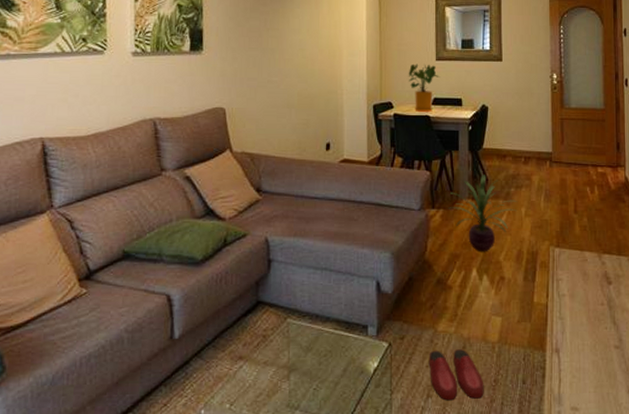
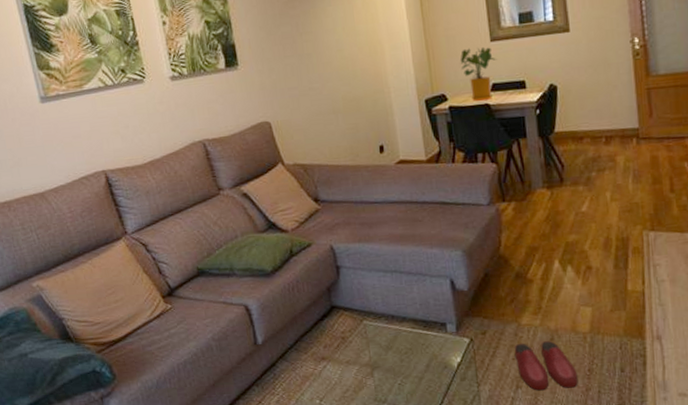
decorative plant: present [449,174,518,252] -> none [521,160,601,243]

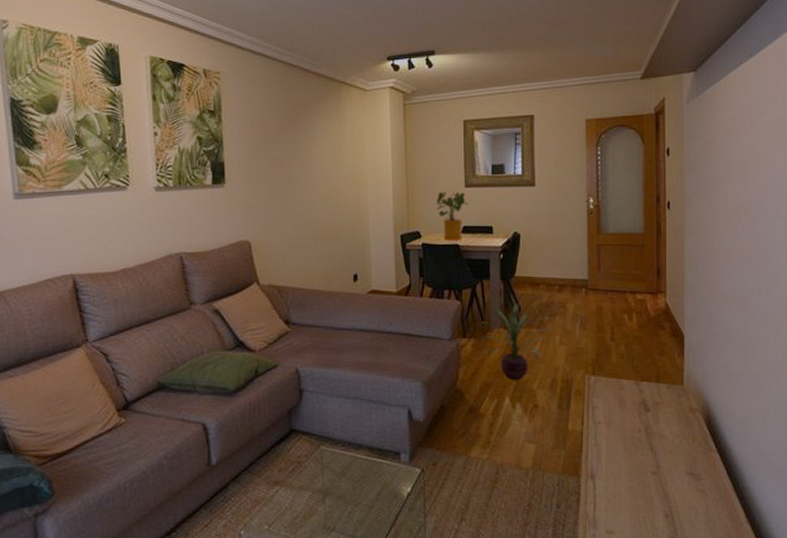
slippers: present [514,341,578,391] -> none [462,475,518,524]
decorative plant: none [521,160,601,243] -> present [480,303,552,381]

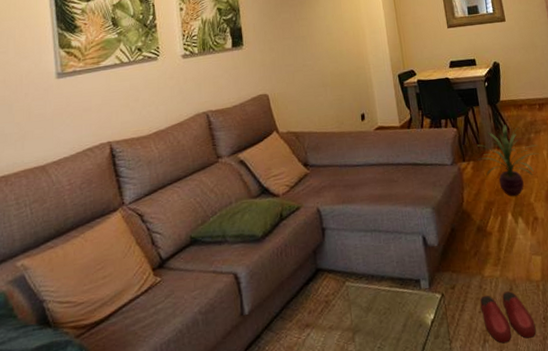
house plant: present [436,191,470,241] -> none [425,32,454,76]
slippers: none [462,475,518,524] -> present [479,291,536,344]

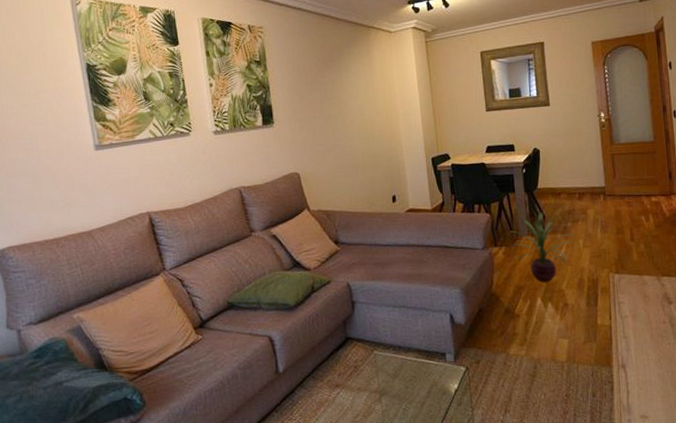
slippers: present [479,291,536,344] -> none [503,369,557,414]

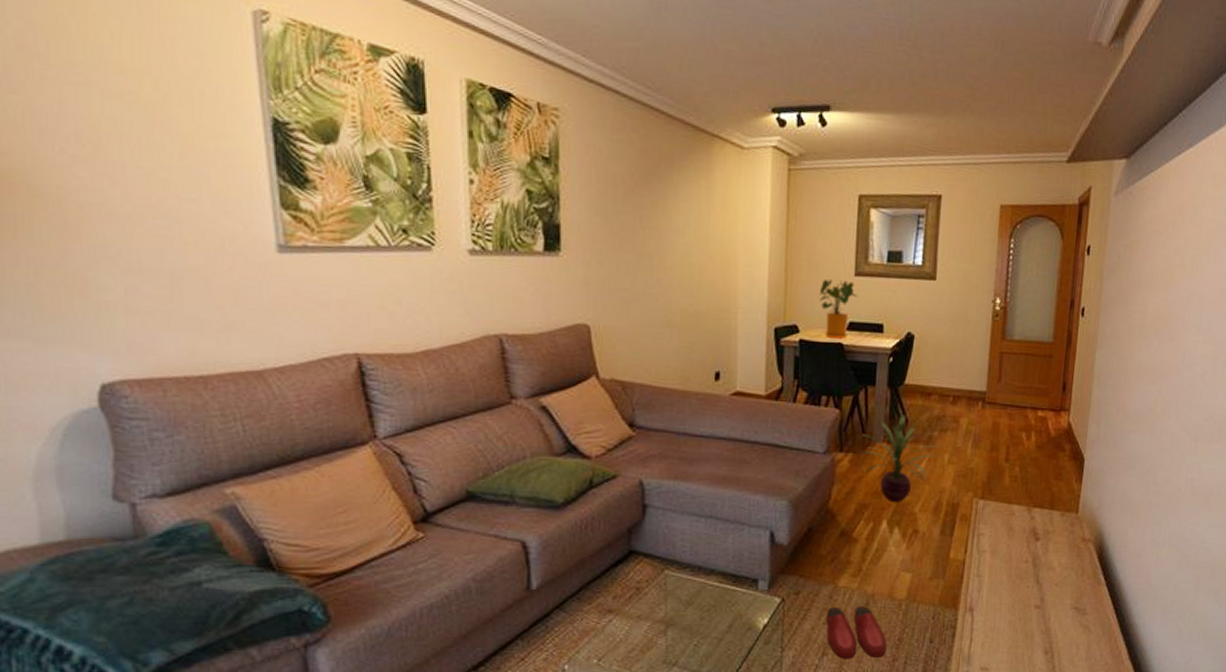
house plant: none [461,115,492,160] -> present [819,278,859,339]
slippers: none [503,369,557,414] -> present [826,606,887,659]

